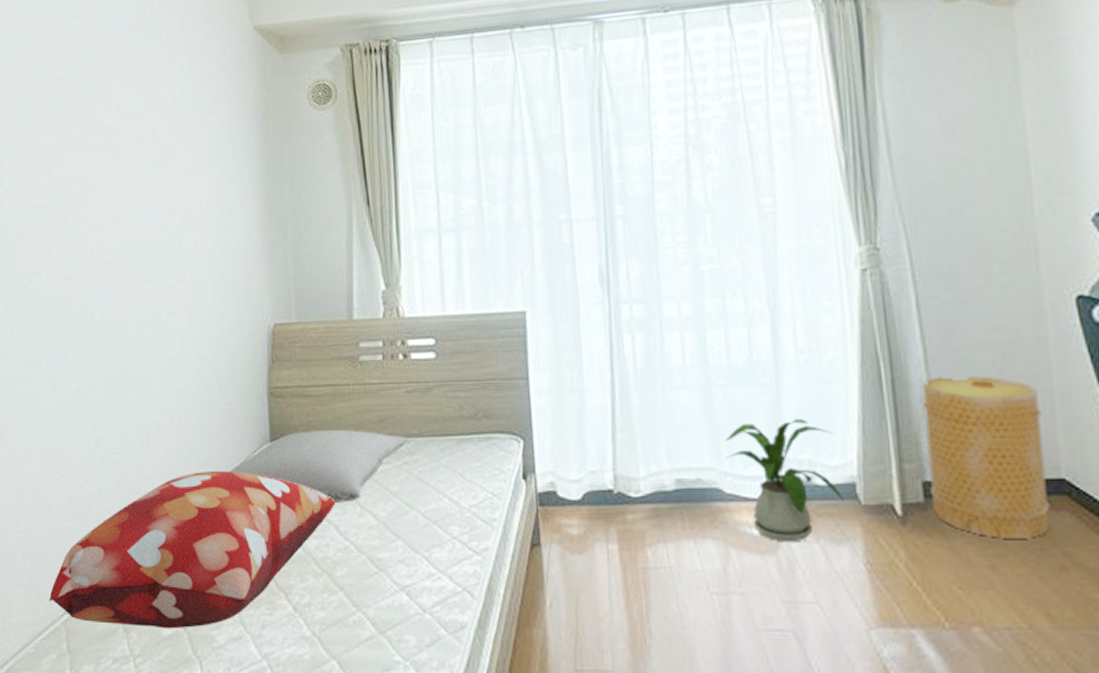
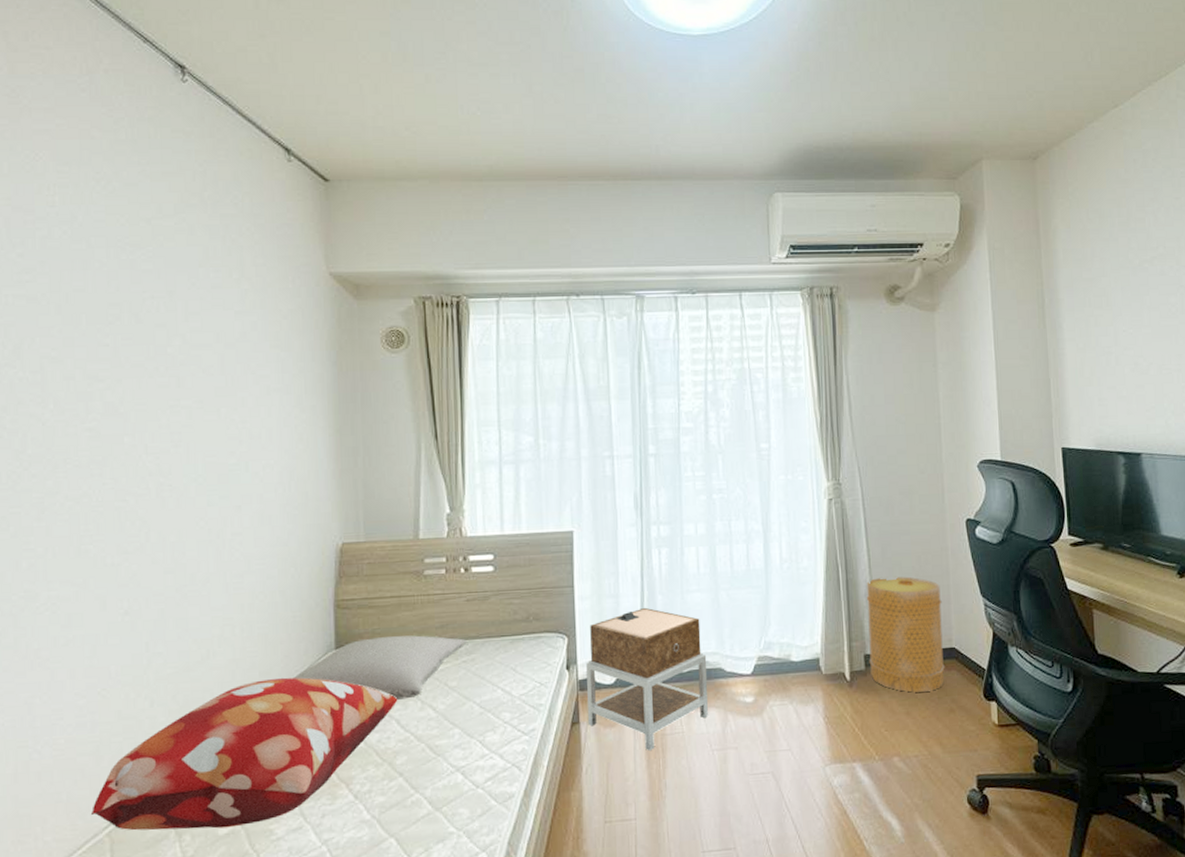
nightstand: none [546,406,703,588] -> present [586,607,708,751]
house plant: present [725,419,845,543] -> none [727,612,811,706]

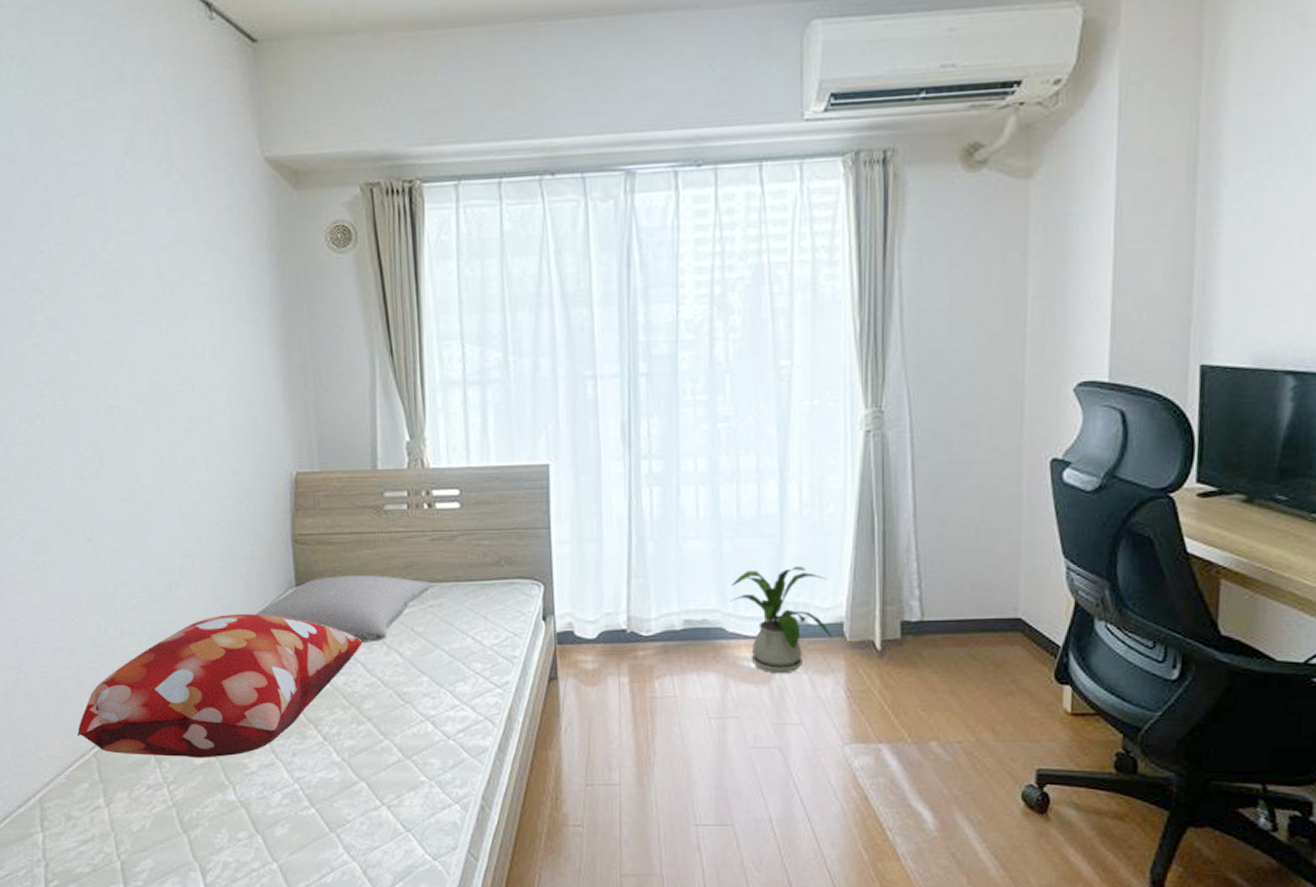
nightstand: present [586,607,708,751] -> none [565,554,706,714]
house plant: none [727,612,811,706] -> present [730,566,832,674]
basket: present [866,576,945,693] -> none [906,529,1009,669]

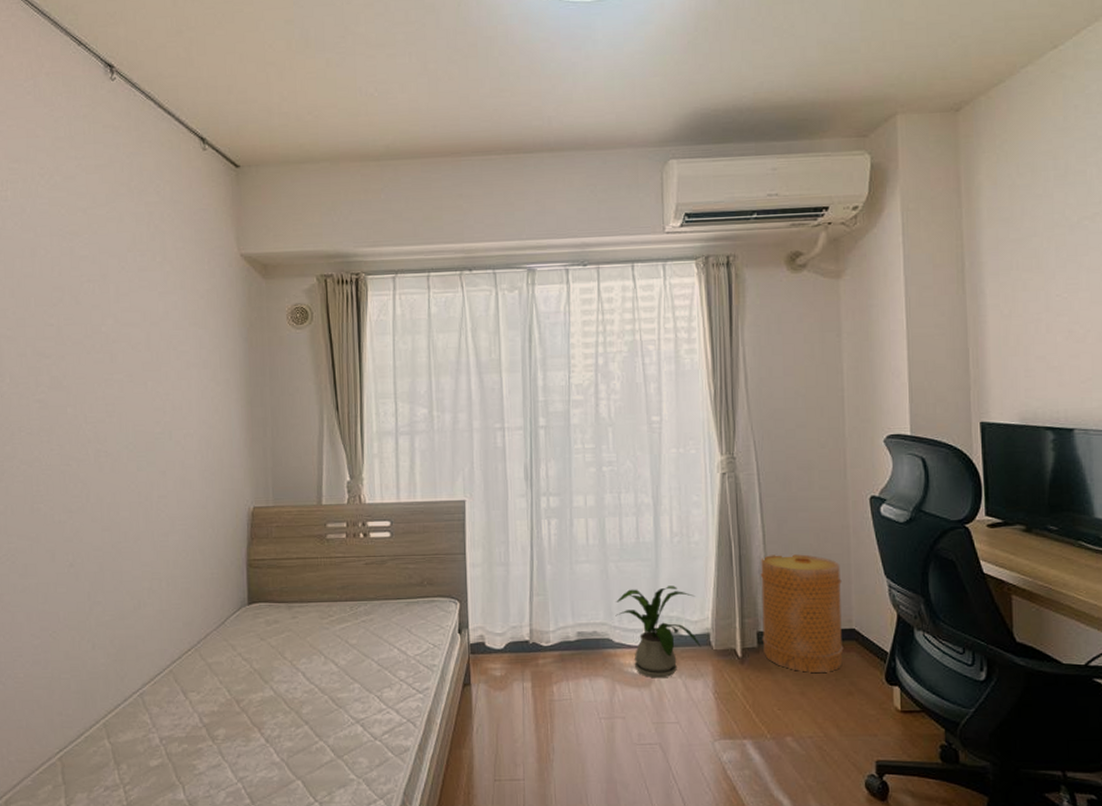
decorative pillow: present [76,614,362,758] -> none [45,629,303,761]
pillow: present [255,575,433,643] -> none [211,595,366,654]
basket: none [906,529,1009,669] -> present [760,554,844,673]

